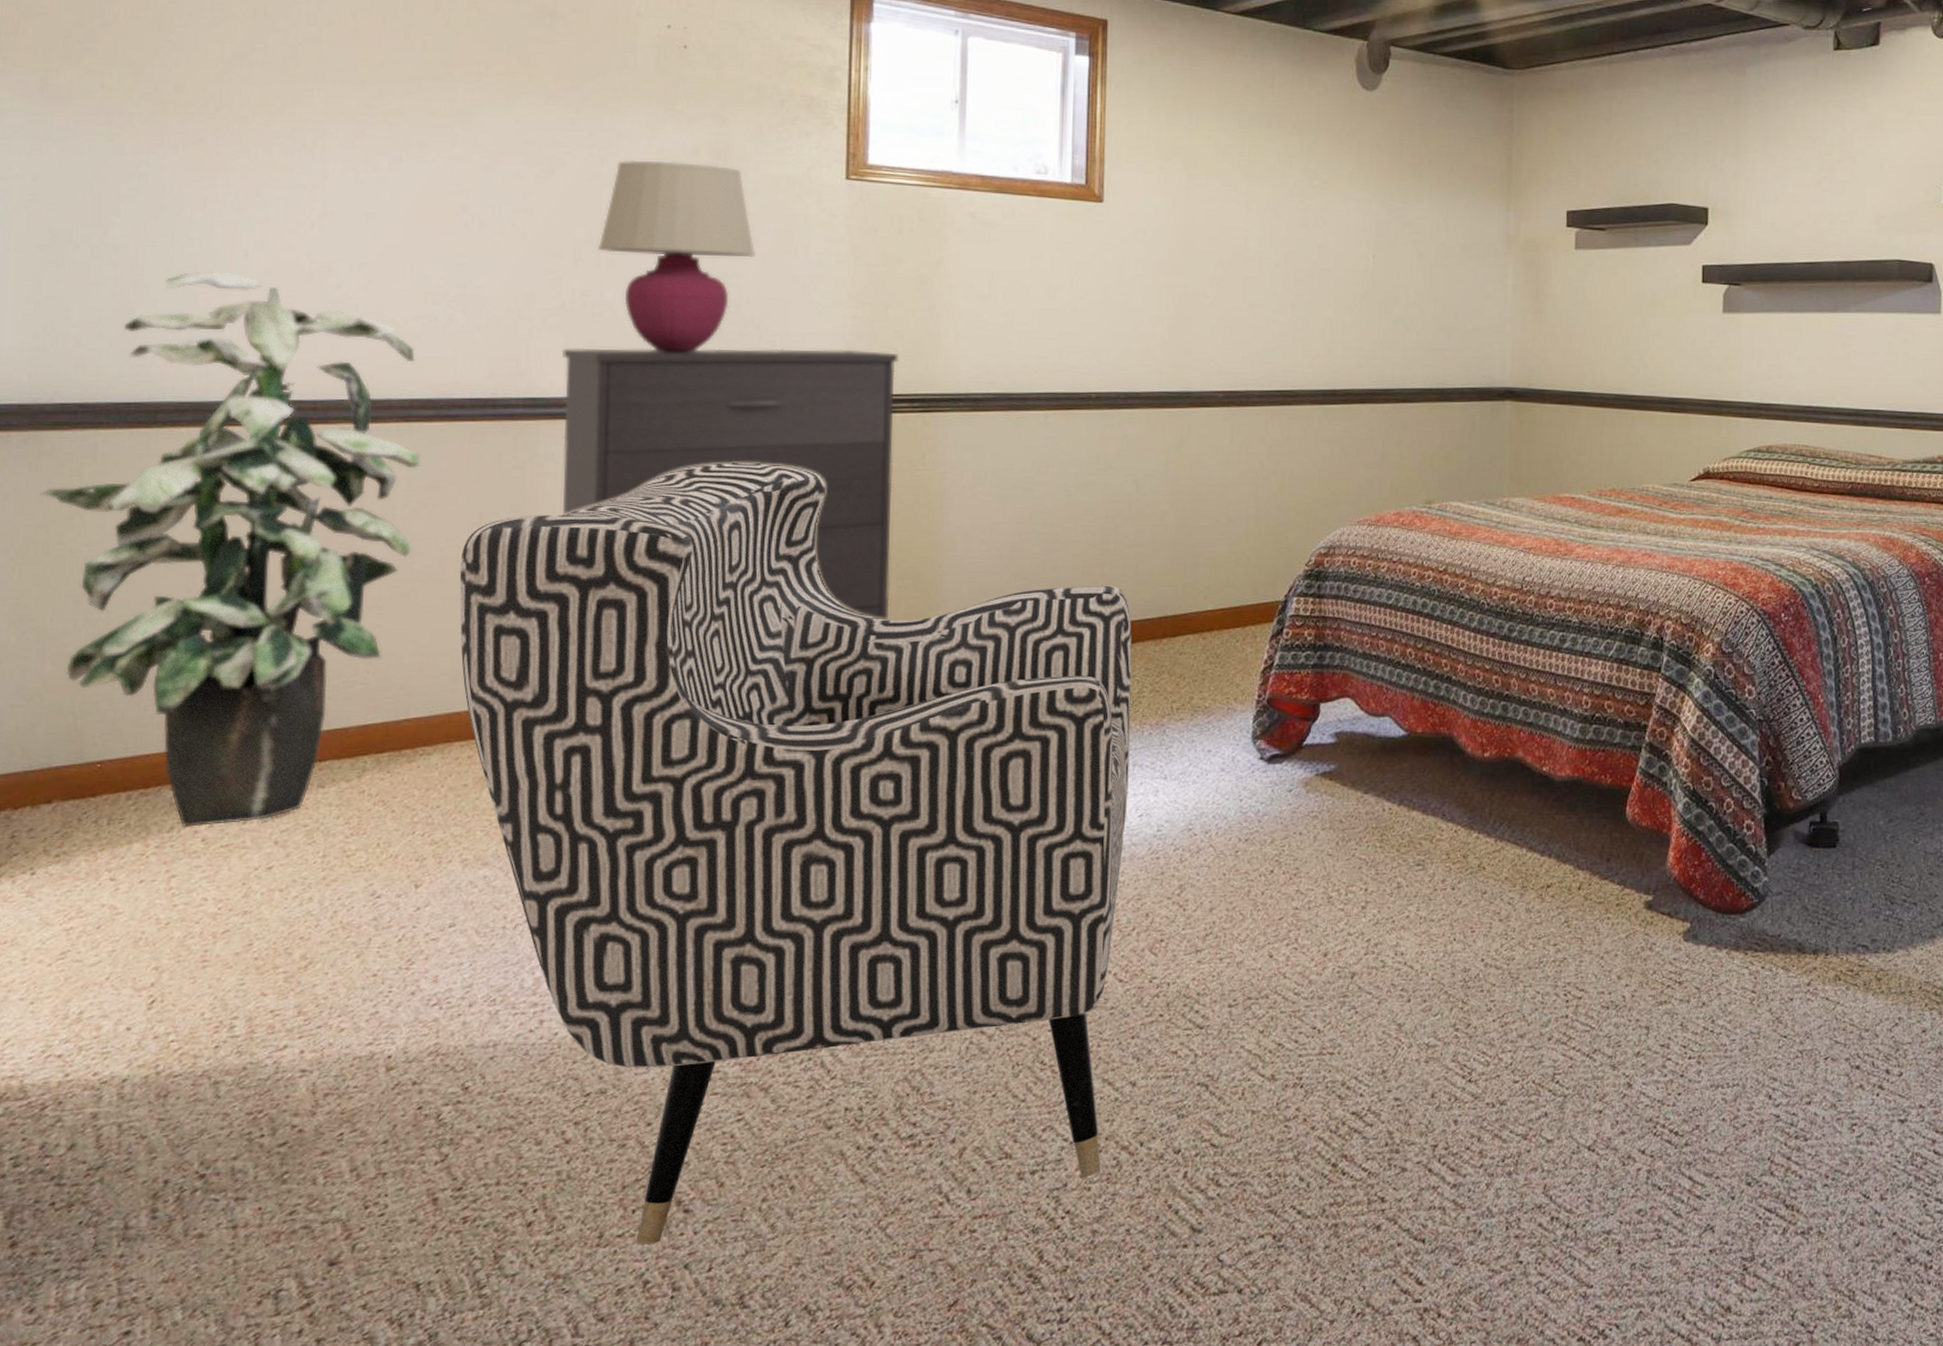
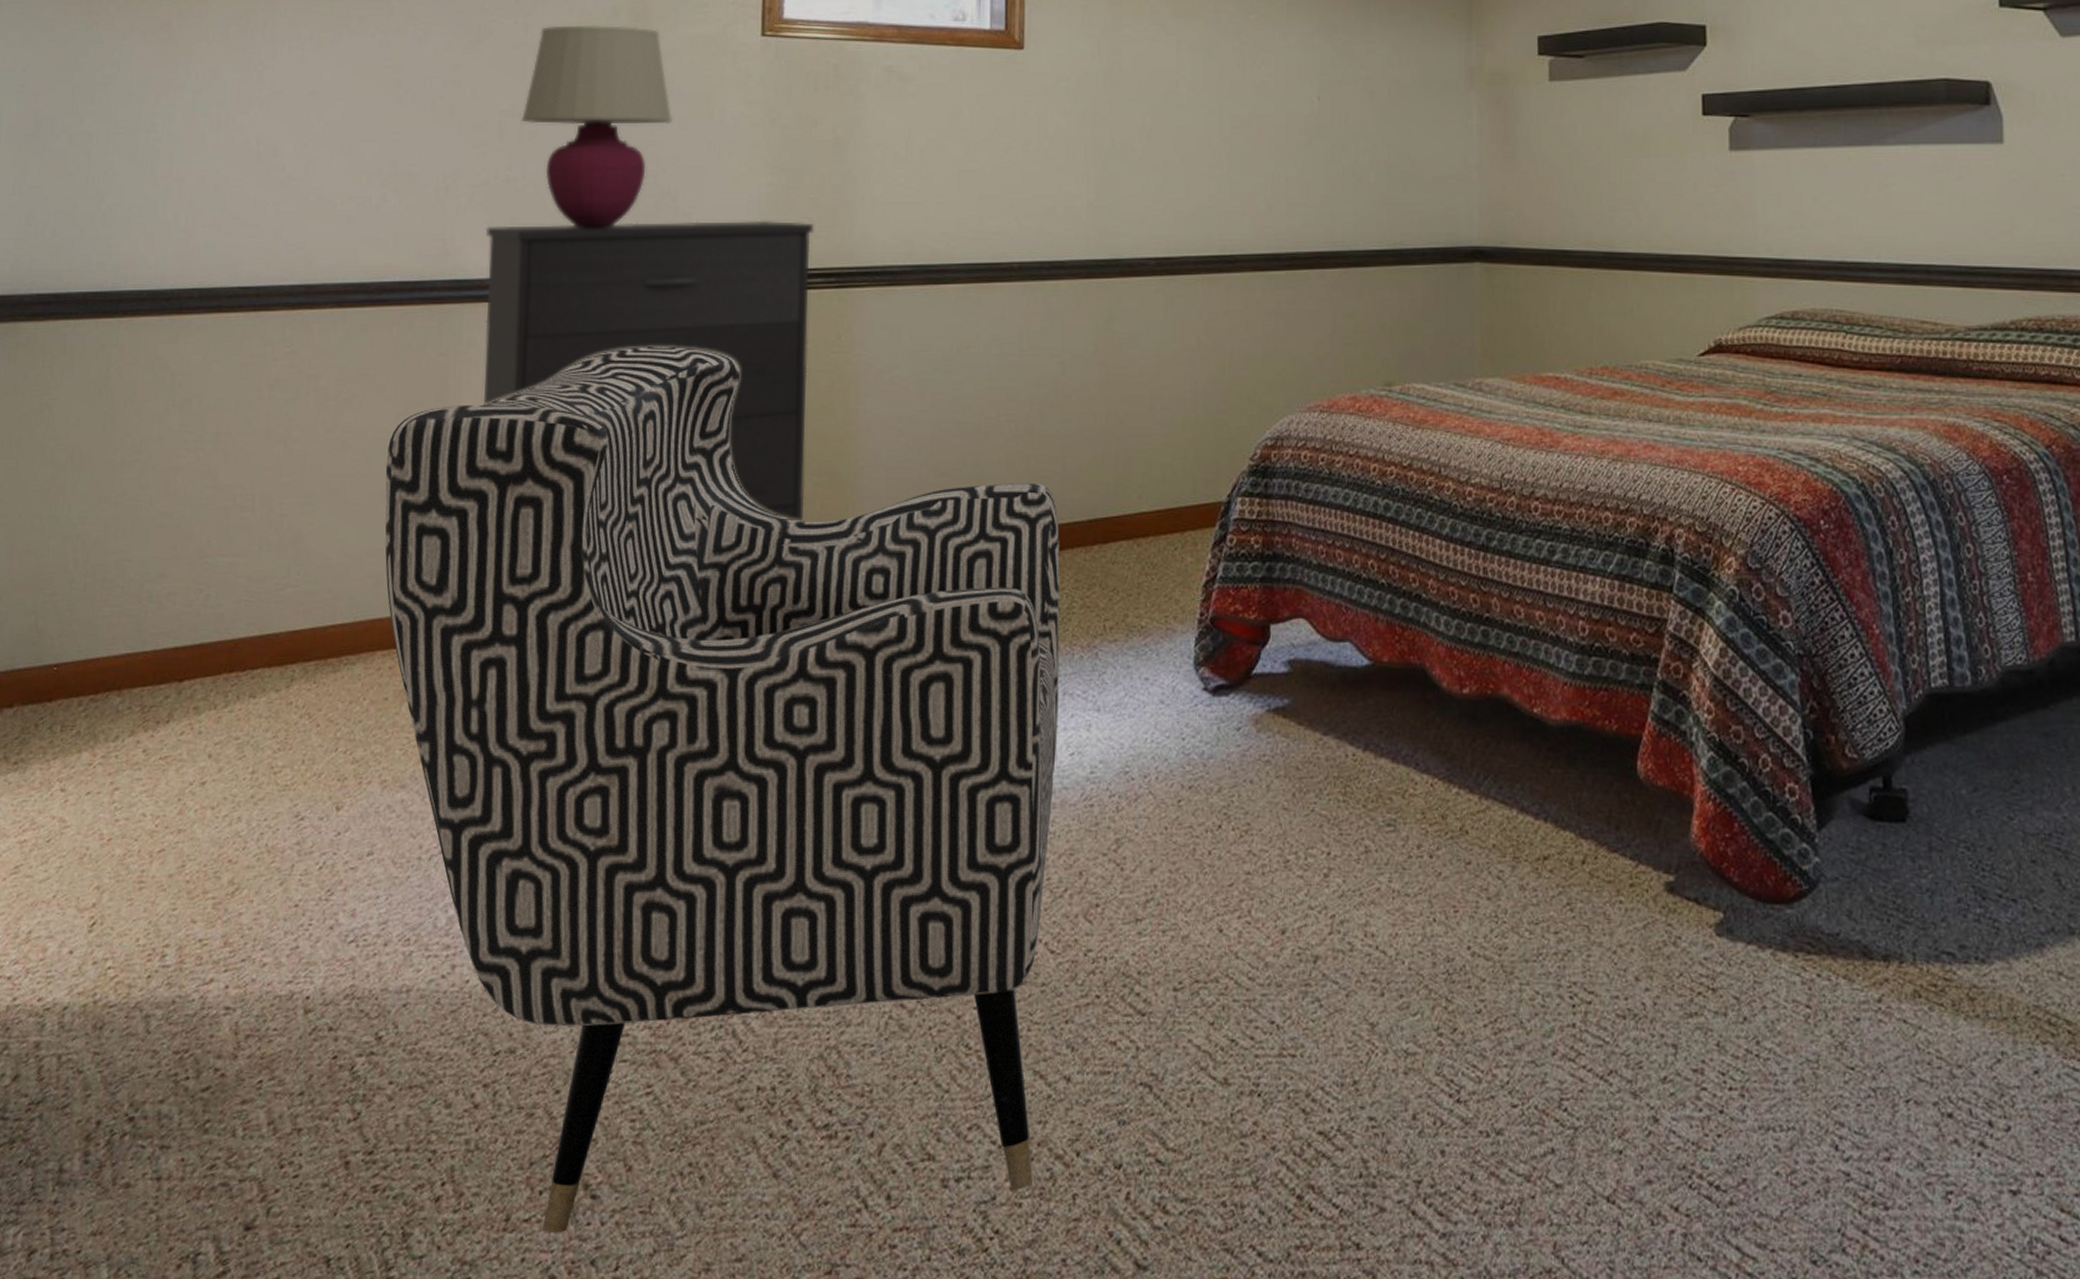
indoor plant: present [40,271,420,828] -> none [16,157,352,738]

